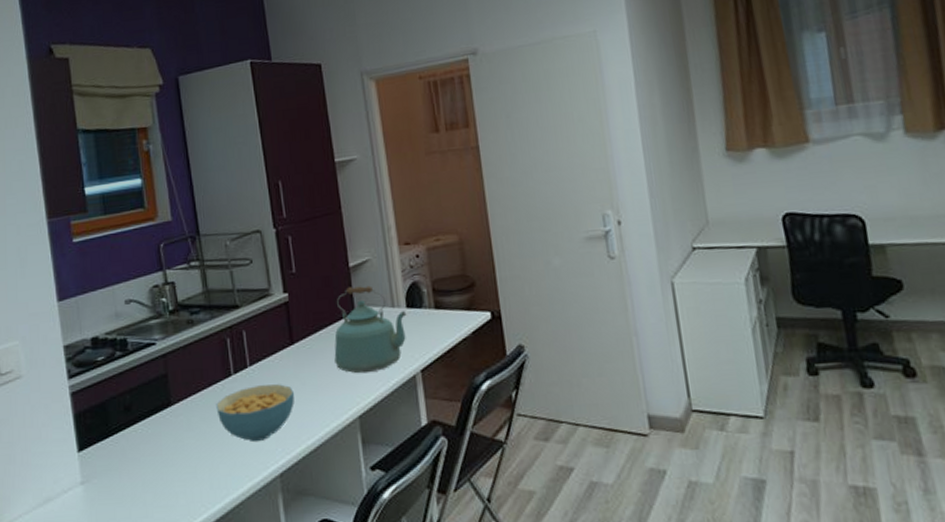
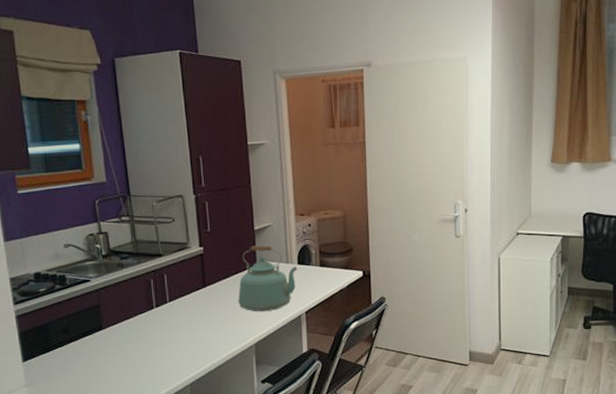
cereal bowl: present [216,384,294,443] -> none [140,317,204,360]

